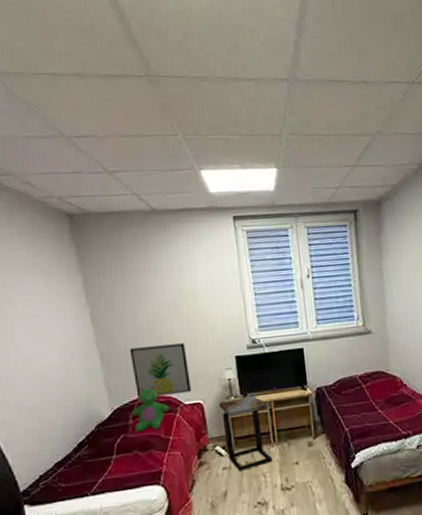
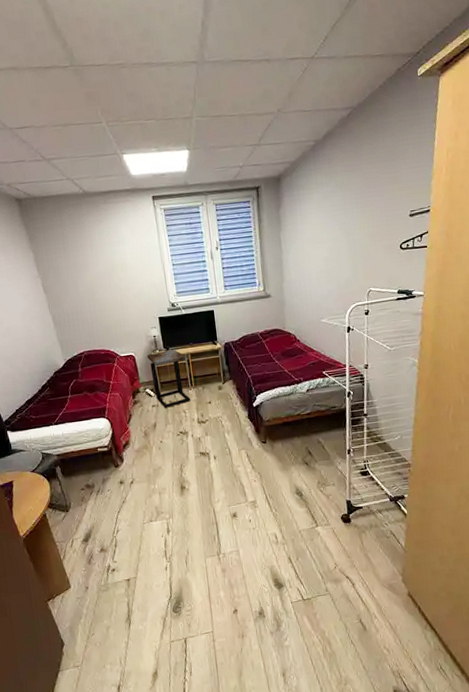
wall art: present [129,343,191,398] -> none [75,307,125,351]
teddy bear: present [131,384,170,433] -> none [80,340,109,378]

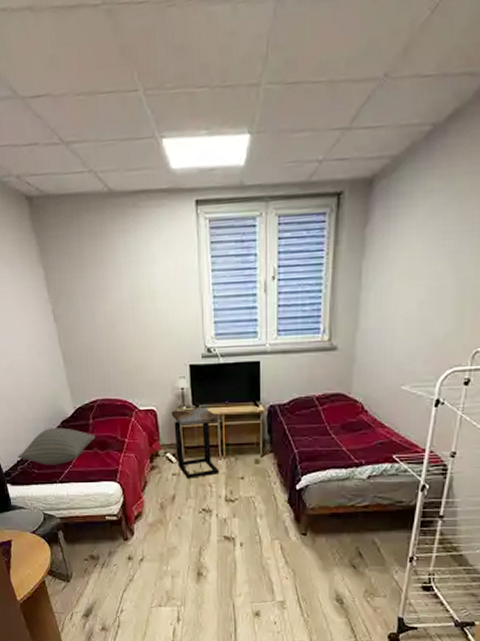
pillow: none [16,377,85,411] -> present [18,428,96,465]

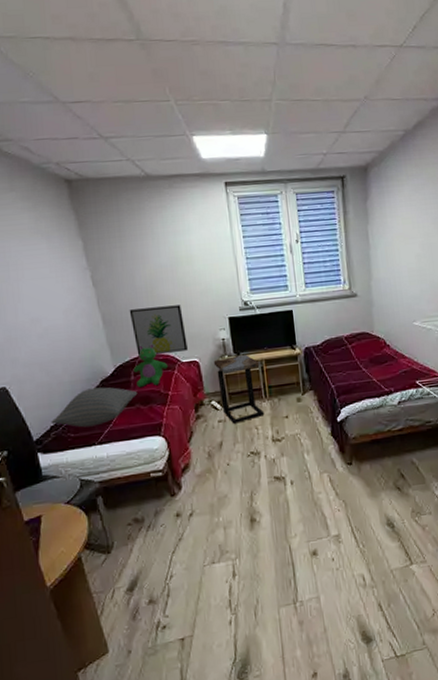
wall art: none [89,347,146,399] -> present [129,305,188,356]
teddy bear: none [91,387,126,433] -> present [133,343,169,388]

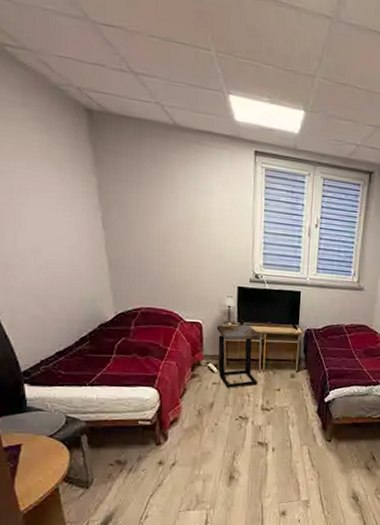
pillow: present [51,387,138,428] -> none [42,330,136,368]
wall art: present [129,305,188,356] -> none [138,259,193,311]
teddy bear: present [133,343,169,388] -> none [134,296,171,339]

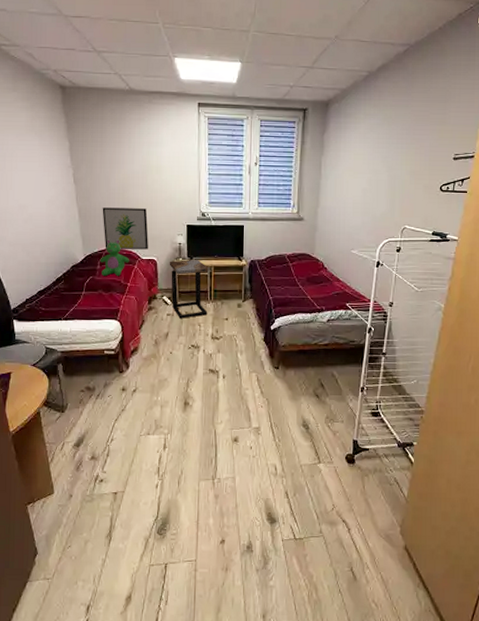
teddy bear: none [134,296,171,339] -> present [100,239,130,277]
wall art: none [138,259,193,311] -> present [102,207,148,249]

